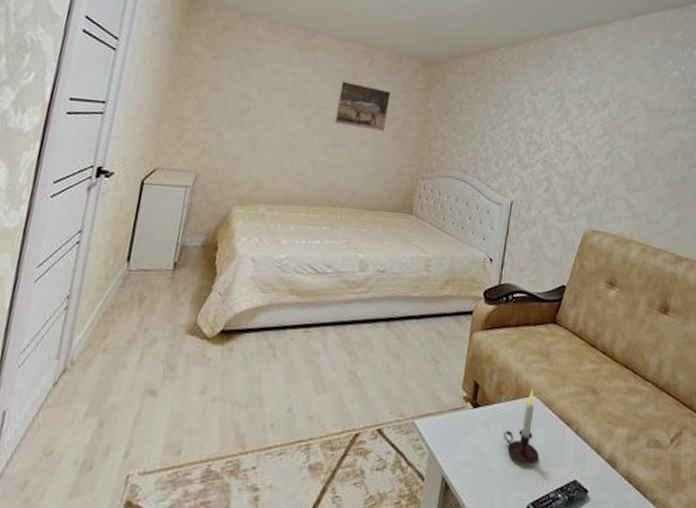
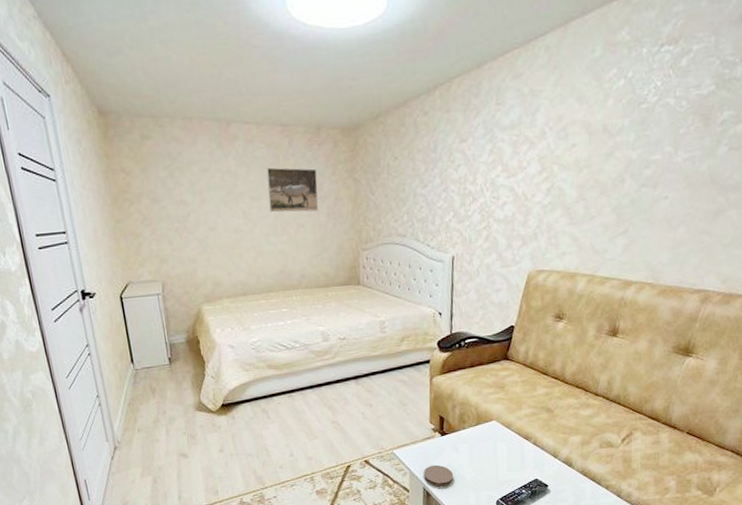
coaster: none [445,445,481,478] -> present [423,464,454,487]
candle: present [504,388,539,464] -> none [471,415,503,472]

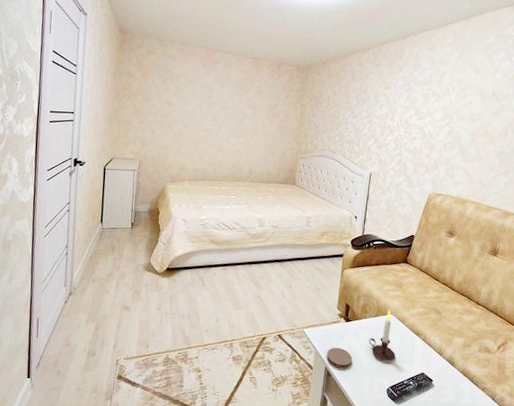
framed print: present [266,167,319,213] -> none [233,87,274,124]
candle: none [471,415,503,472] -> present [369,309,395,361]

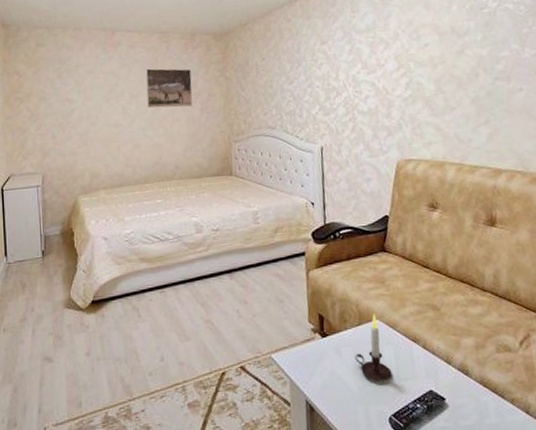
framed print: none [233,87,274,124] -> present [145,68,193,109]
coaster: present [327,347,353,369] -> none [305,372,339,400]

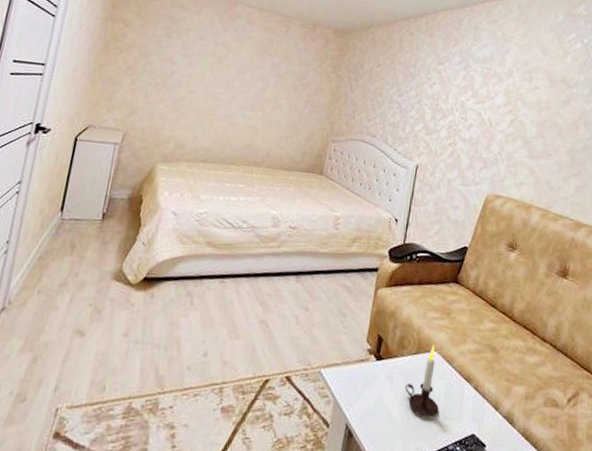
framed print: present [145,68,193,109] -> none [251,48,305,96]

